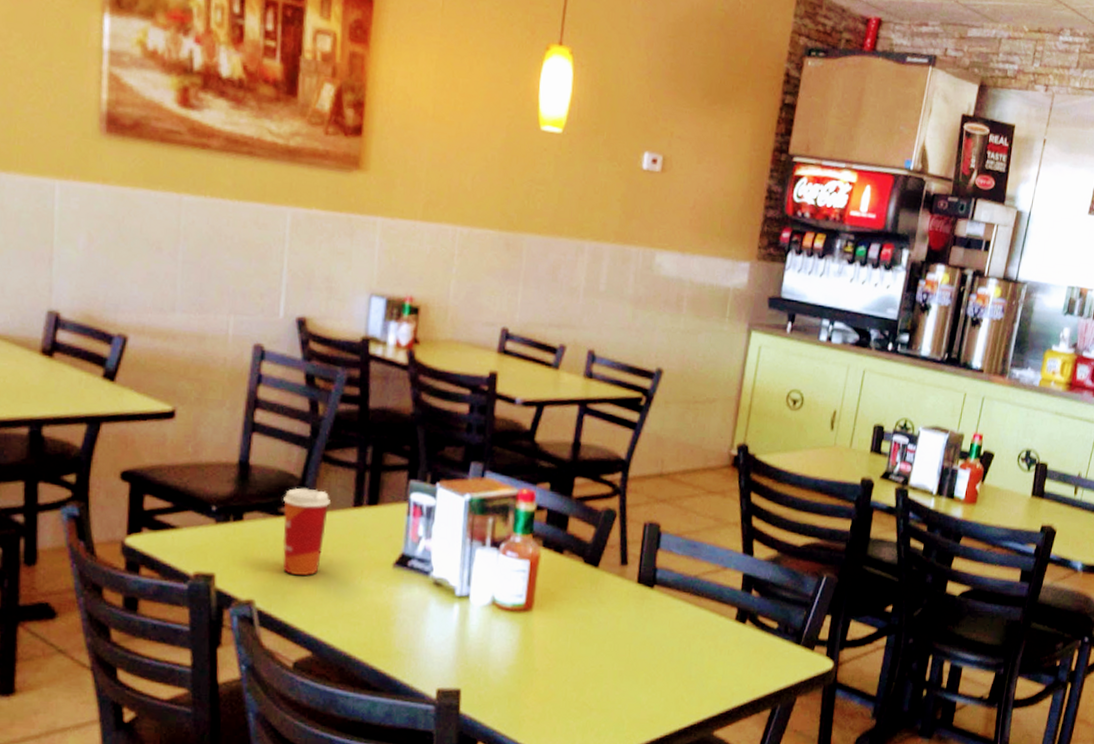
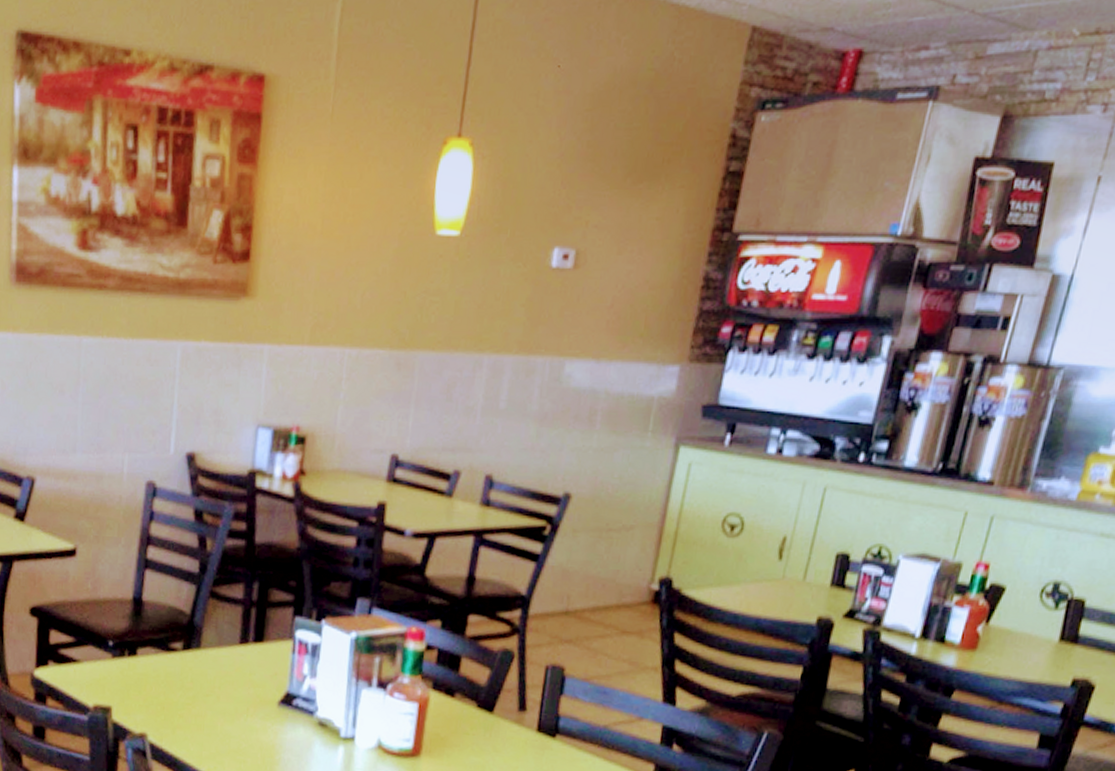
paper cup: present [282,487,330,575] -> none [172,623,218,711]

